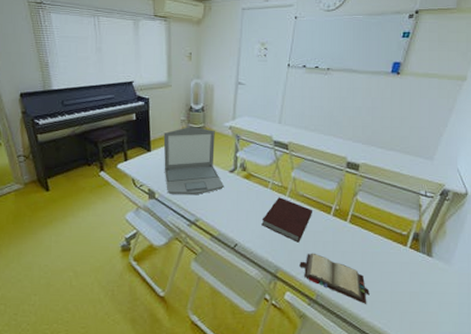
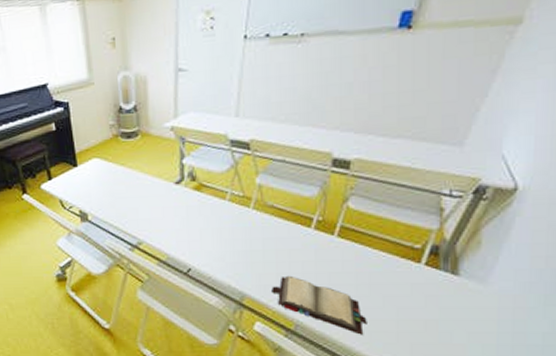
laptop: present [163,127,225,194] -> none [90,132,171,215]
notebook: present [261,197,313,243] -> none [220,210,287,264]

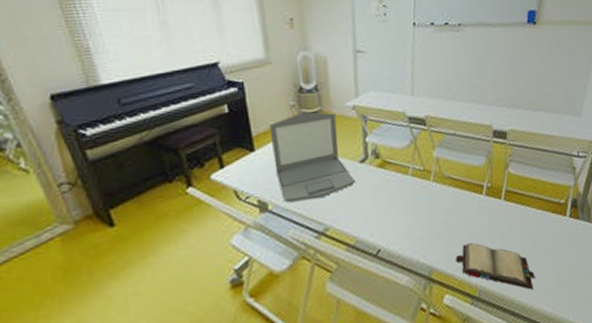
laptop: none [90,132,171,215] -> present [269,112,356,202]

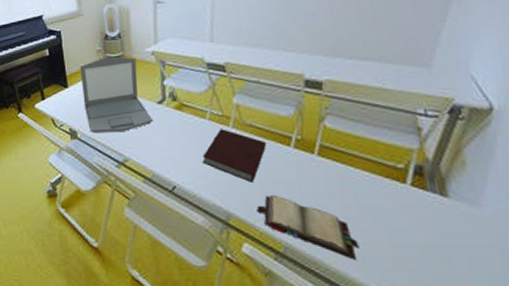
notebook: none [406,183,463,234] -> present [202,129,267,183]

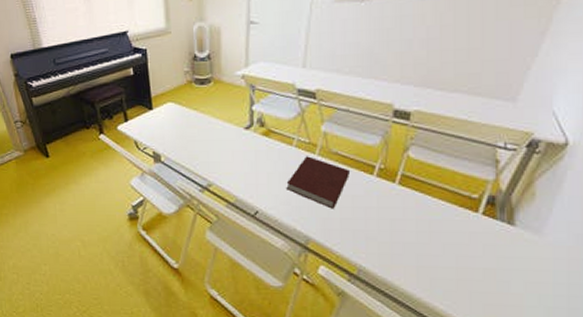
laptop: present [79,56,154,132] -> none [165,78,240,156]
hardback book: present [257,195,359,260] -> none [335,221,428,282]

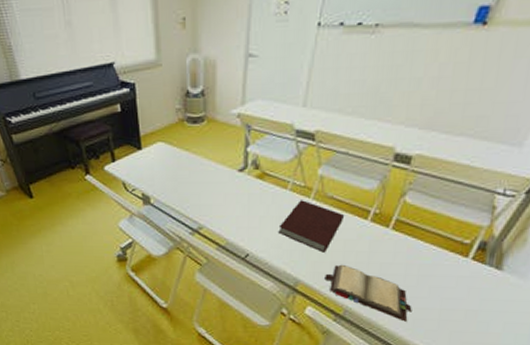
hardback book: none [335,221,428,282] -> present [325,264,412,322]

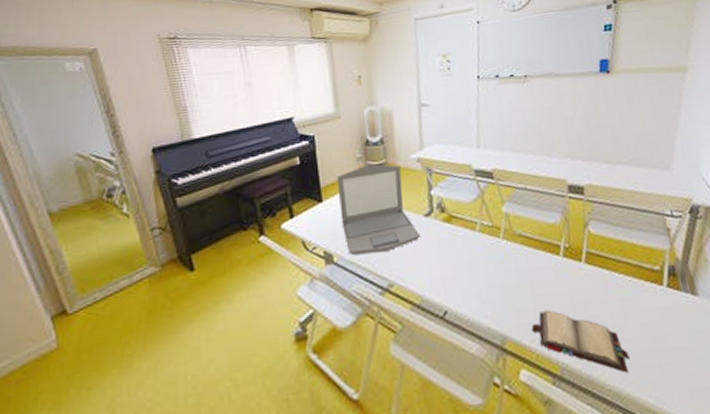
laptop: none [155,117,233,198] -> present [336,164,421,255]
notebook: present [278,200,345,253] -> none [474,241,538,299]

